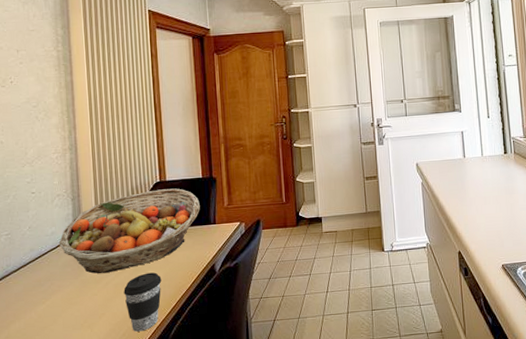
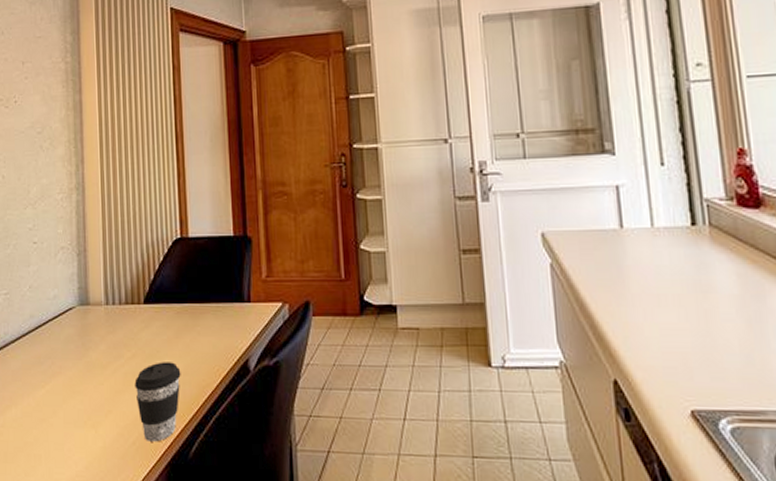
fruit basket: present [58,188,200,274] -> none [61,248,231,357]

